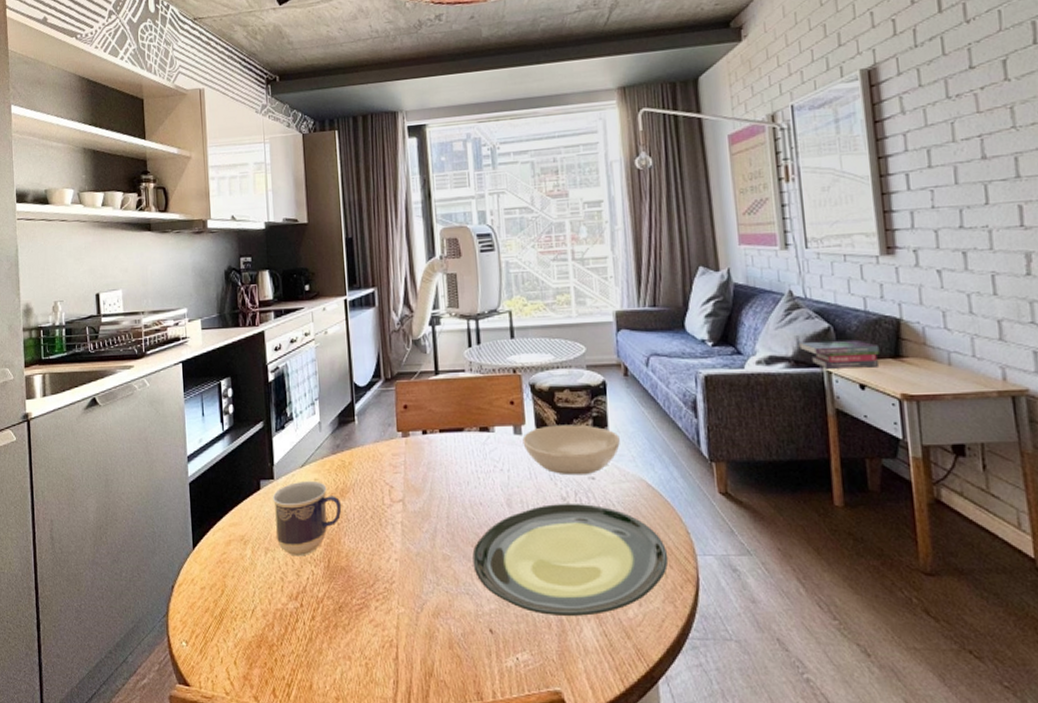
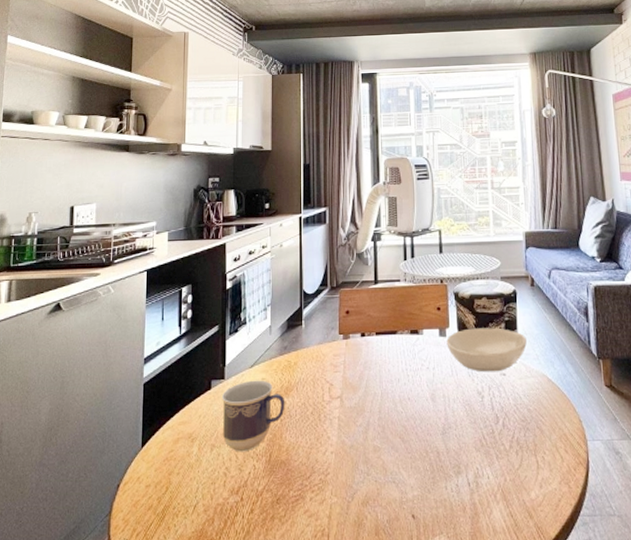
plate: present [472,504,669,616] -> none [400,397,565,499]

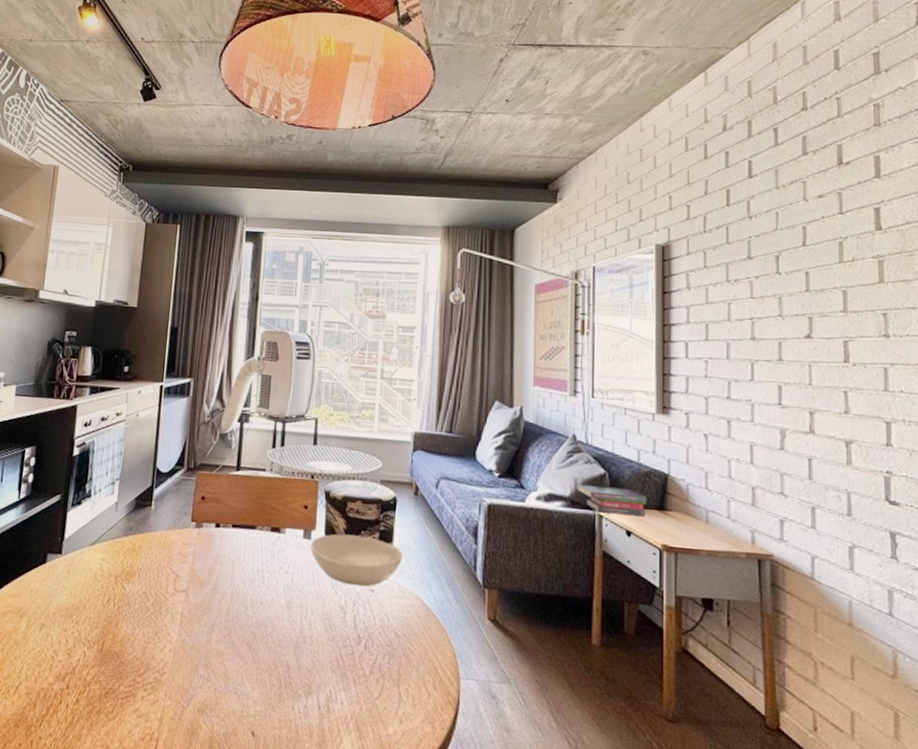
cup: present [221,380,285,452] -> none [53,559,125,636]

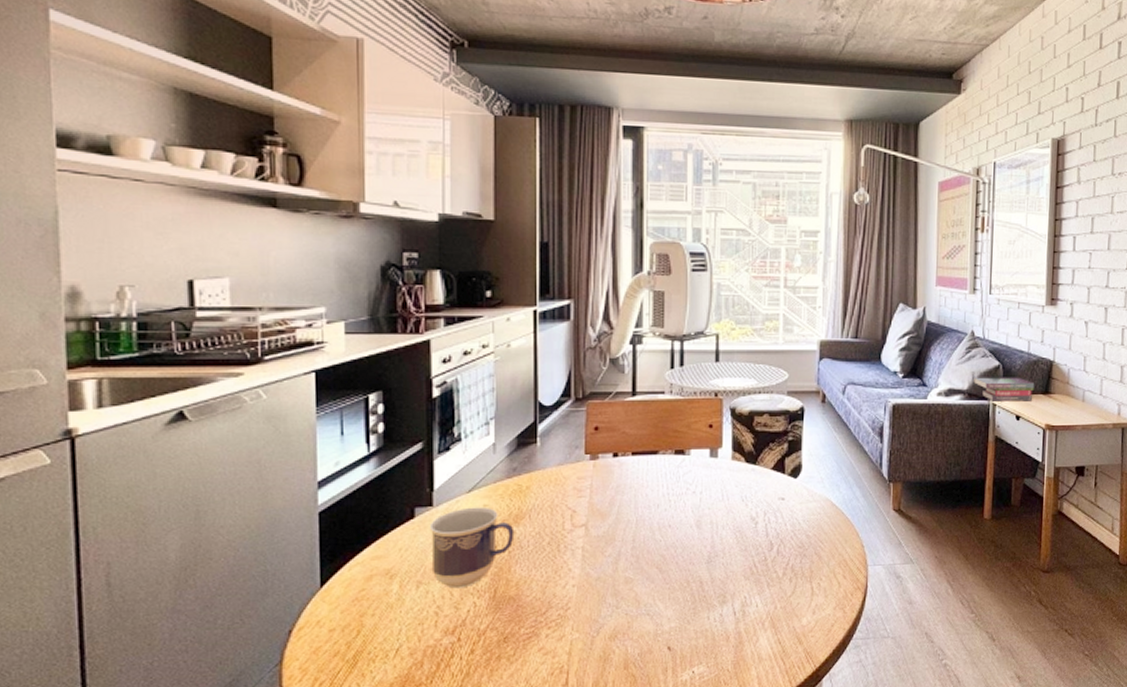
cup: none [53,559,125,636] -> present [429,506,515,589]
bowl: present [310,533,402,587] -> none [718,448,811,497]

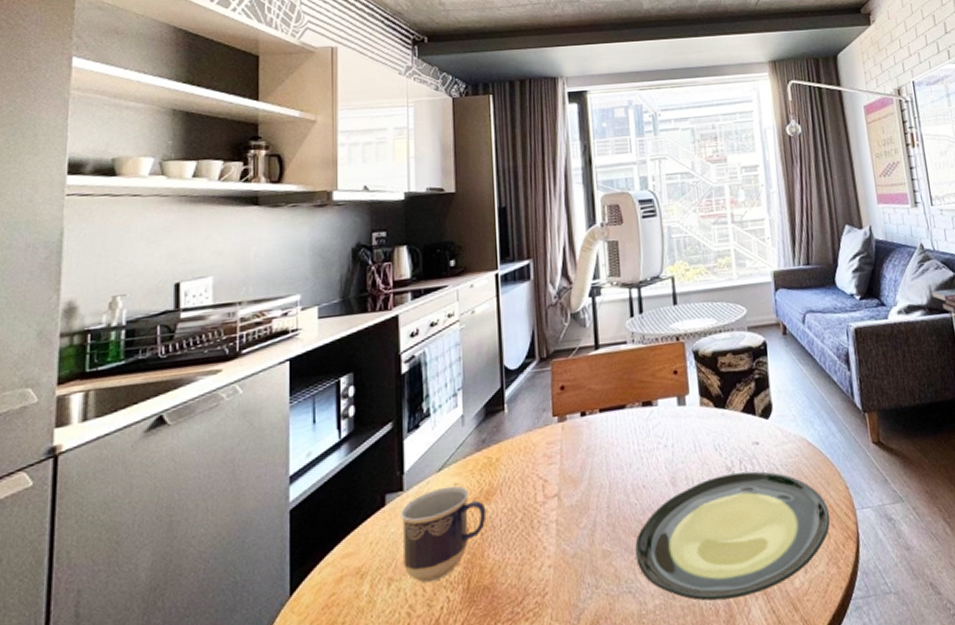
plate: none [656,523,843,629] -> present [635,471,831,601]

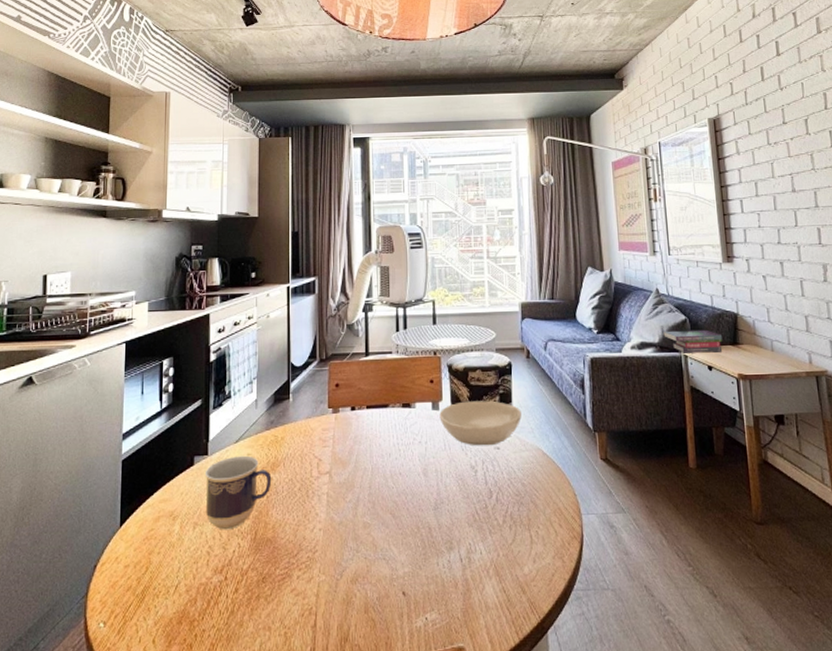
plate: present [635,471,831,601] -> none [390,471,559,575]
bowl: none [686,388,782,443] -> present [439,400,521,446]

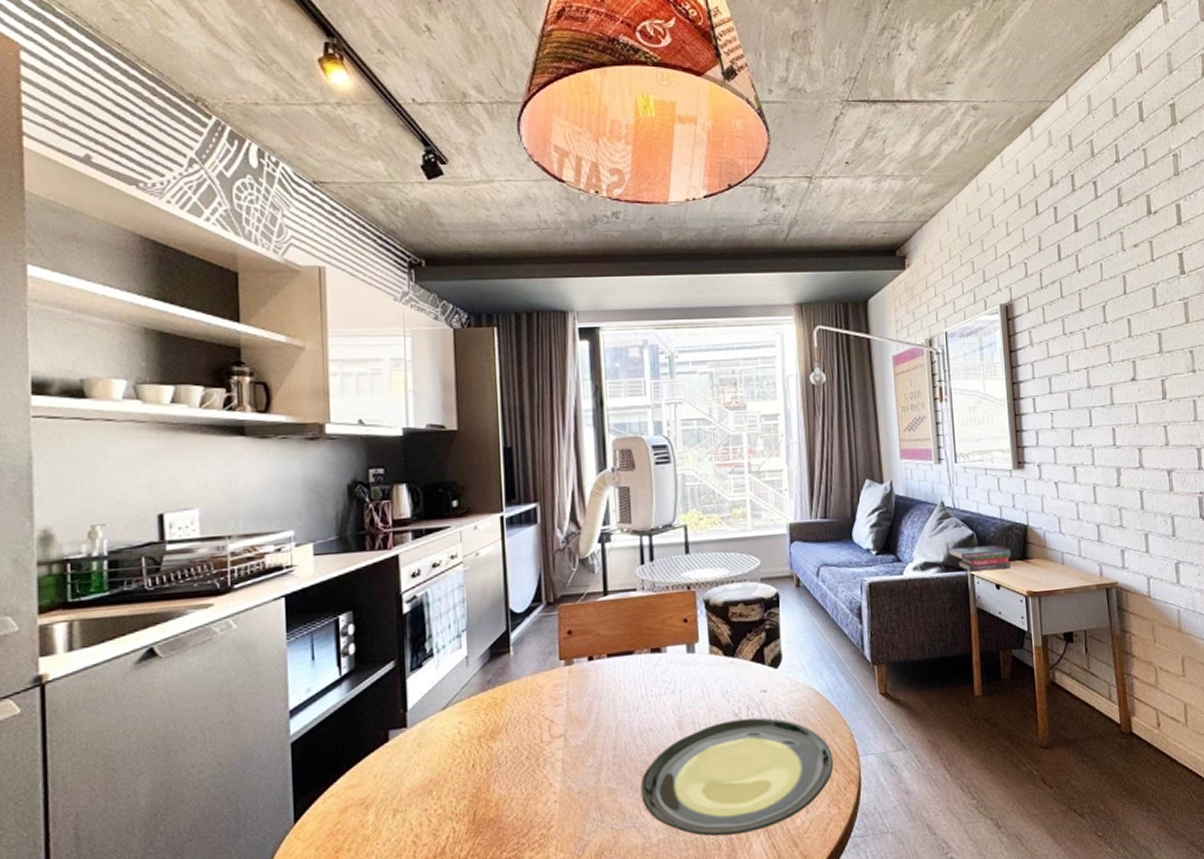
cup: present [204,455,272,530] -> none [404,723,492,814]
plate: none [390,471,559,575] -> present [640,717,834,837]
bowl: present [439,400,521,446] -> none [695,638,791,691]

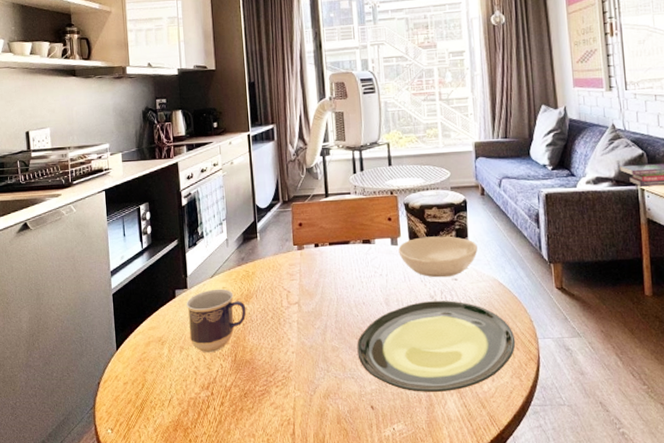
cup: none [404,723,492,814] -> present [186,288,247,353]
bowl: none [695,638,791,691] -> present [398,235,478,278]

